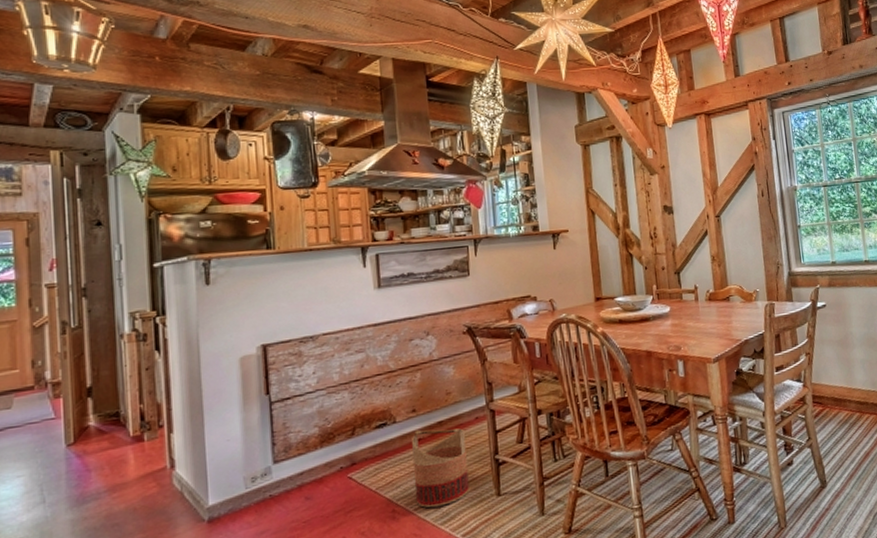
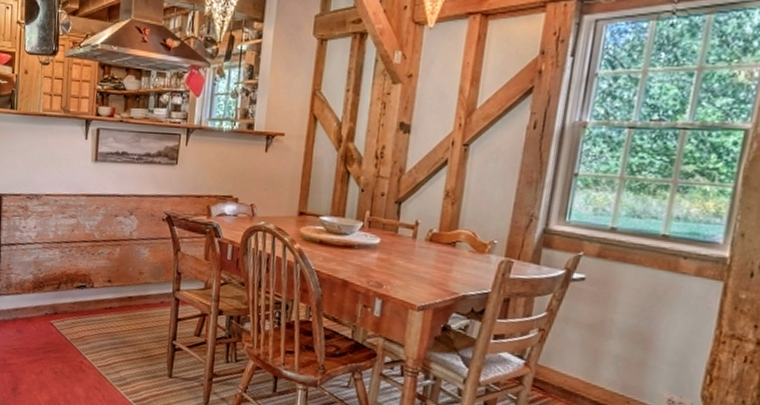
basket: present [412,428,469,508] -> none [101,299,150,371]

